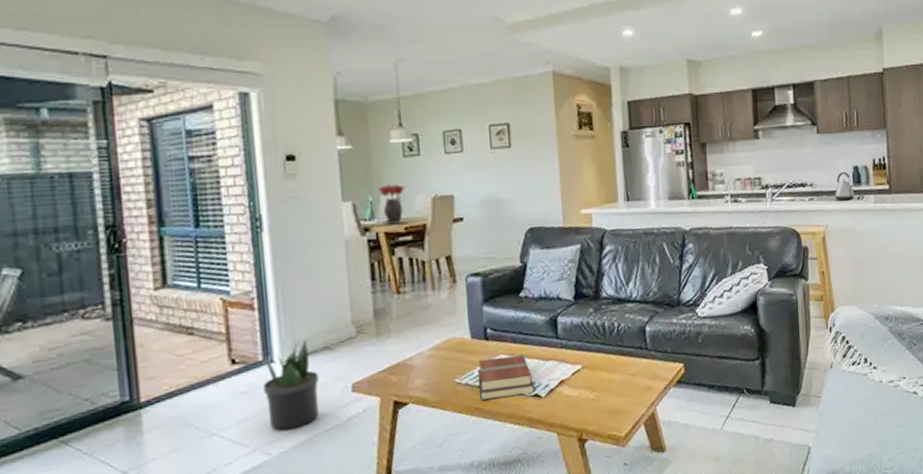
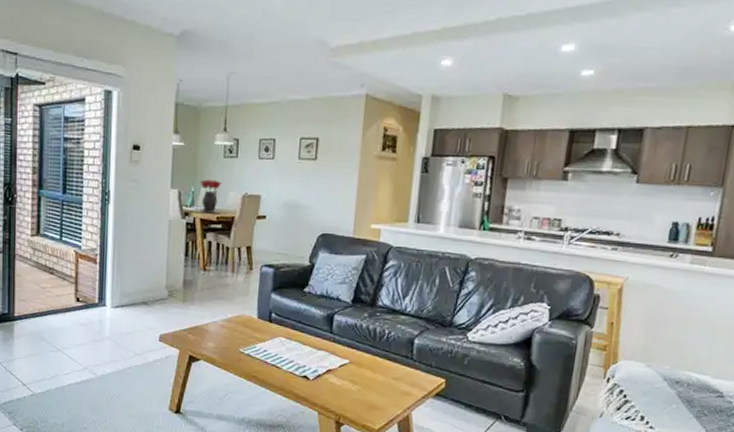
planter: present [261,339,320,430] -> none [96,293,136,359]
books: present [477,355,536,401] -> none [257,337,306,375]
kettle: present [834,172,855,201] -> none [642,226,668,257]

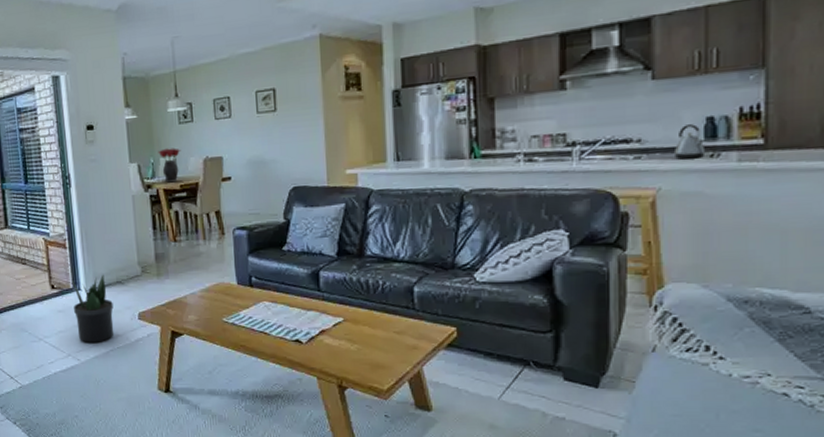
planter: none [96,293,136,359] -> present [71,274,114,343]
kettle: none [642,226,668,257] -> present [673,124,706,160]

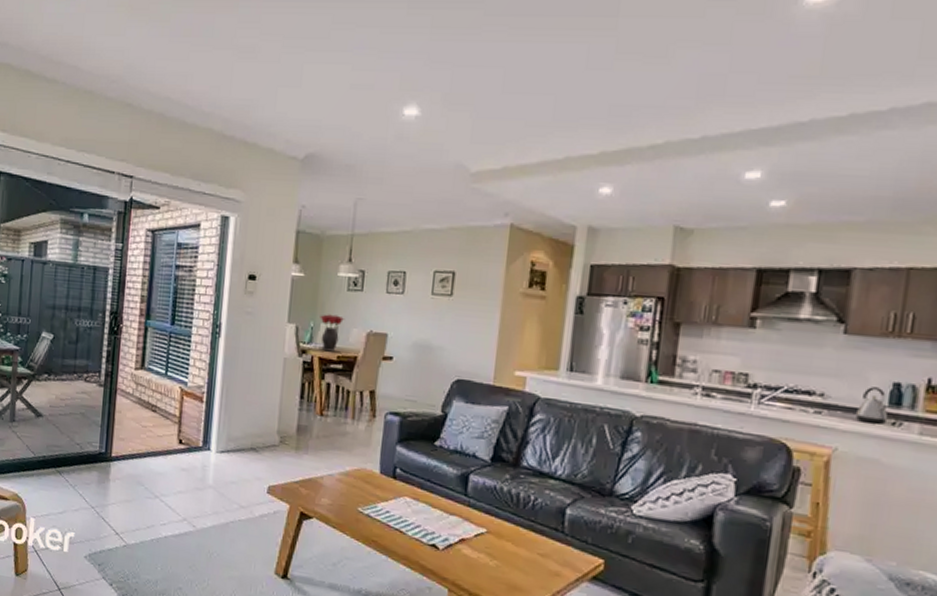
planter: present [71,274,114,343] -> none [198,435,243,511]

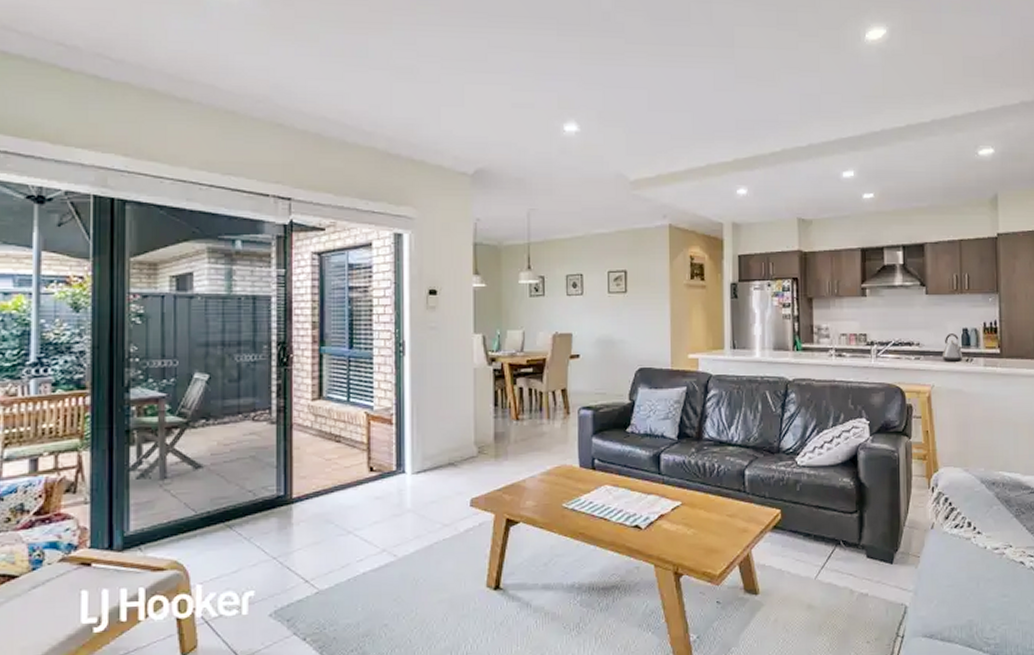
bouquet: present [320,314,345,352] -> none [506,321,530,357]

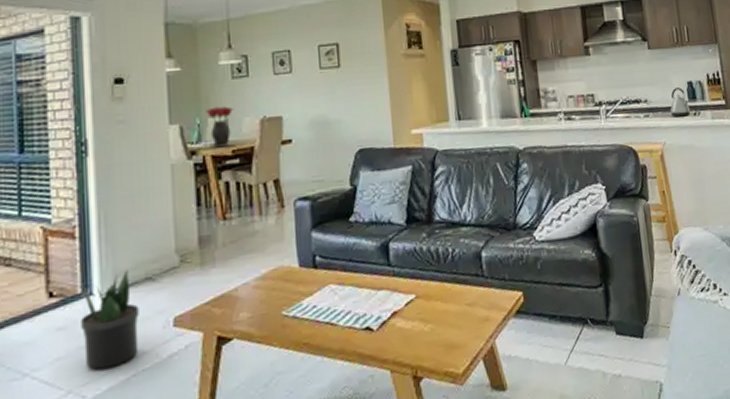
planter: none [395,454,442,535] -> present [80,269,139,370]
bouquet: none [506,321,530,357] -> present [206,106,234,148]

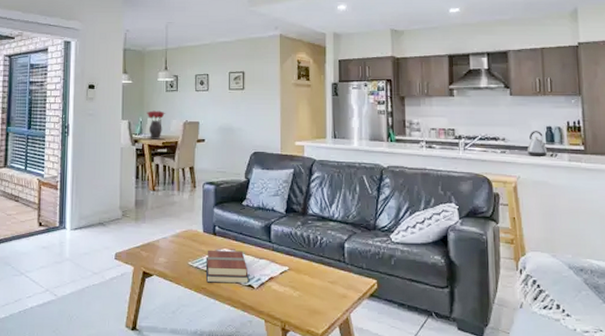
planter: present [80,269,139,370] -> none [57,215,94,279]
books: none [305,284,367,336] -> present [205,250,250,284]

